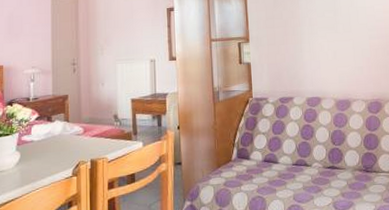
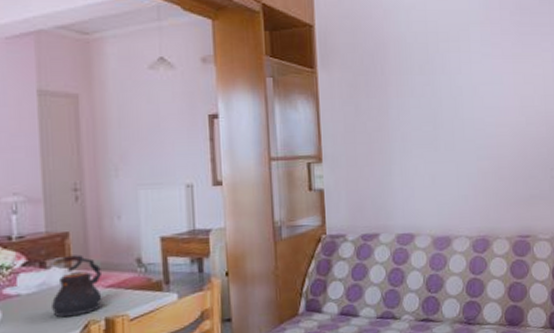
teapot: none [53,112,90,159] -> present [50,254,103,318]

